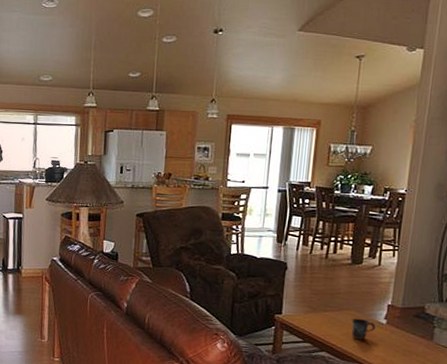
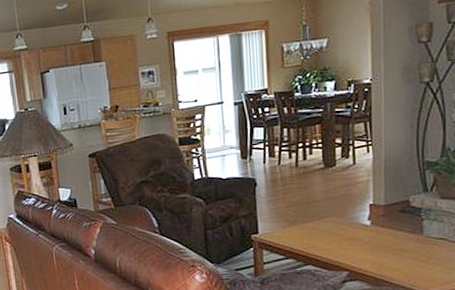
mug: present [351,318,376,340] -> none [334,223,360,247]

